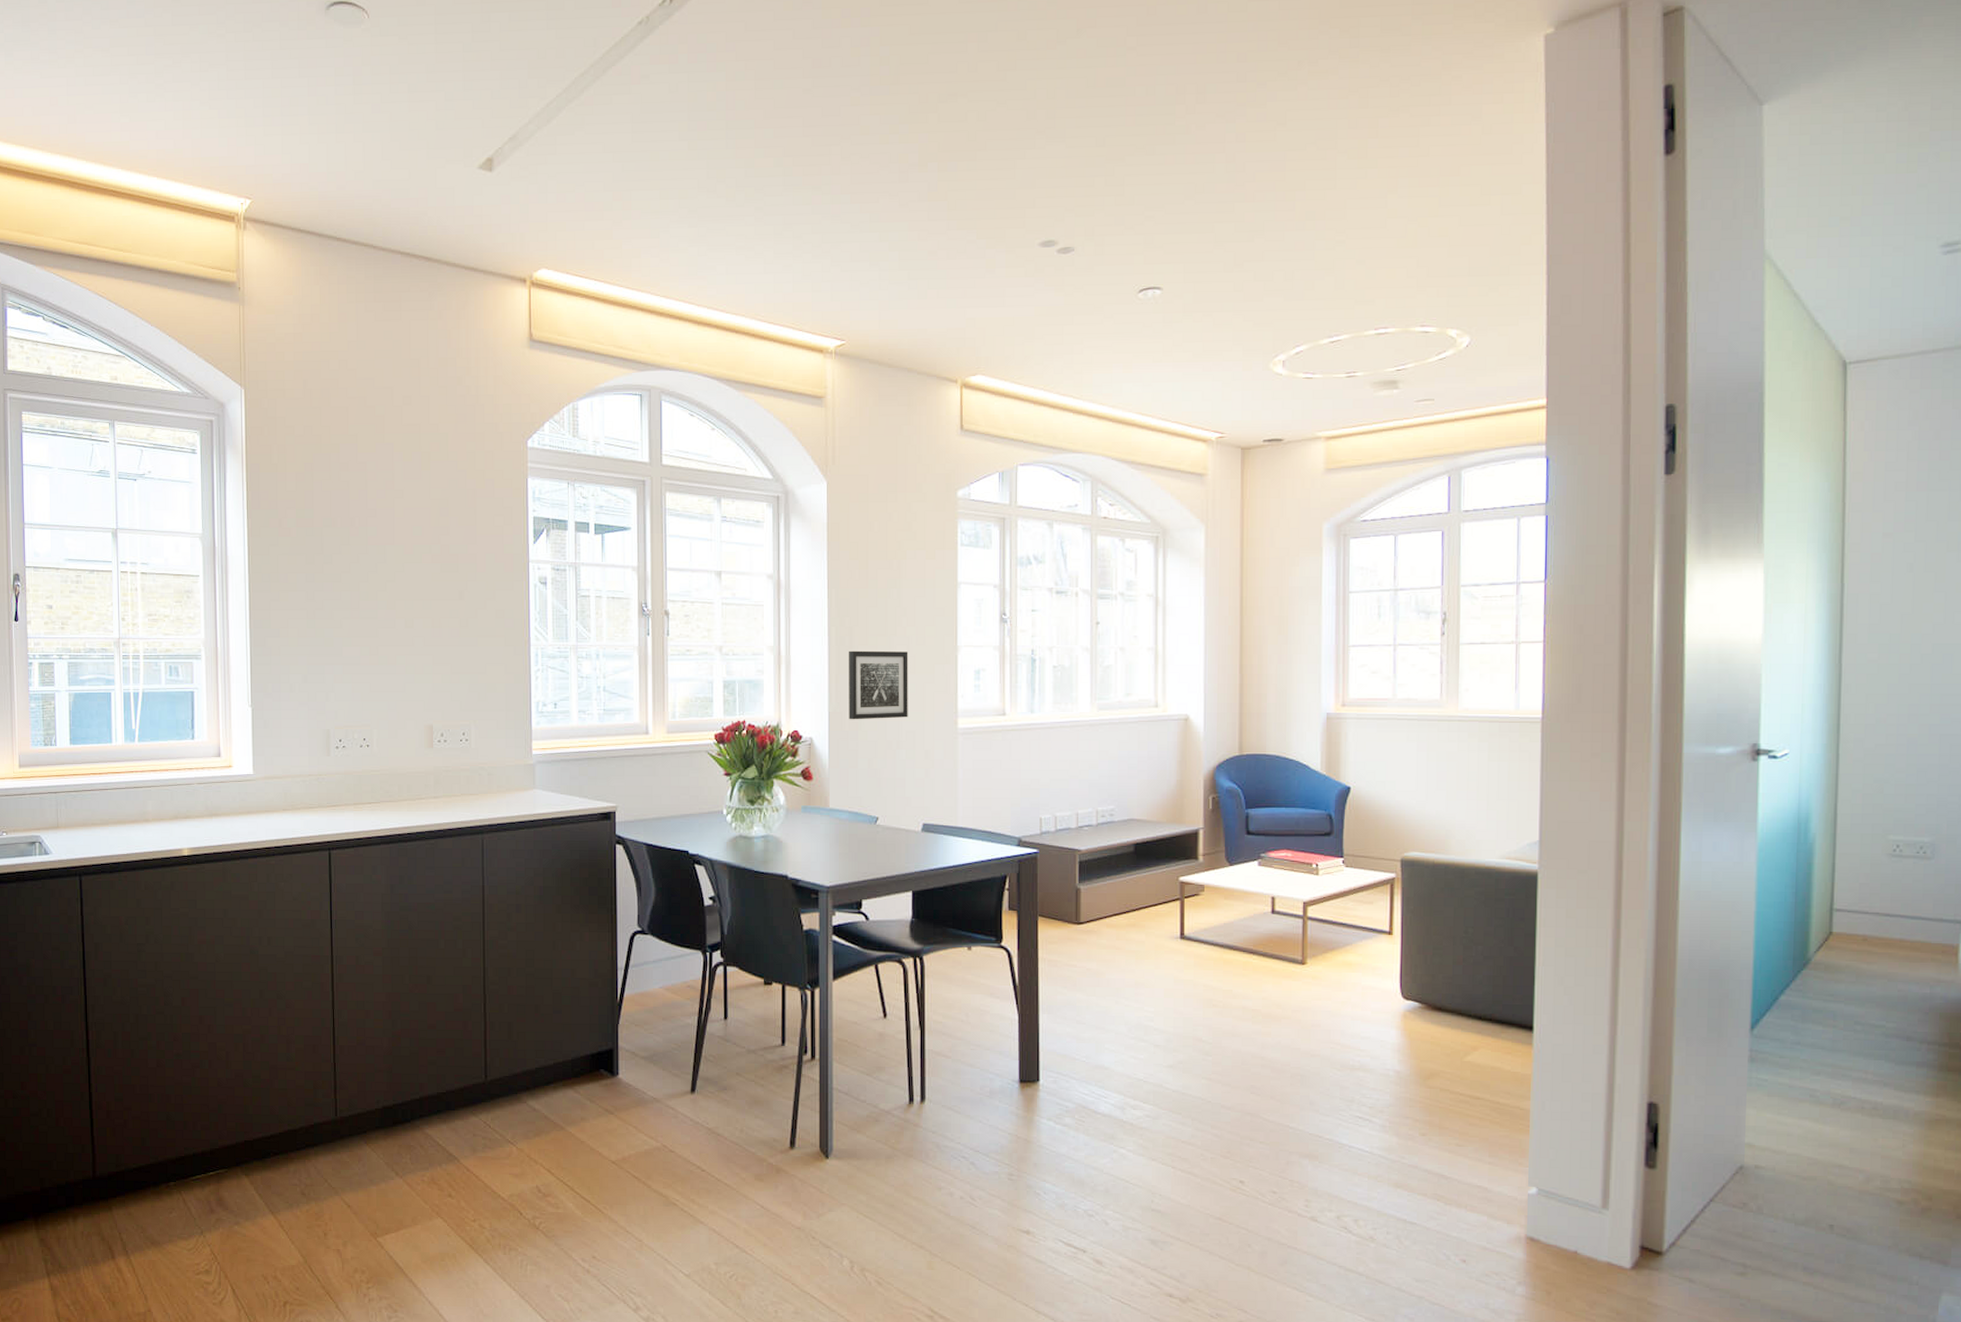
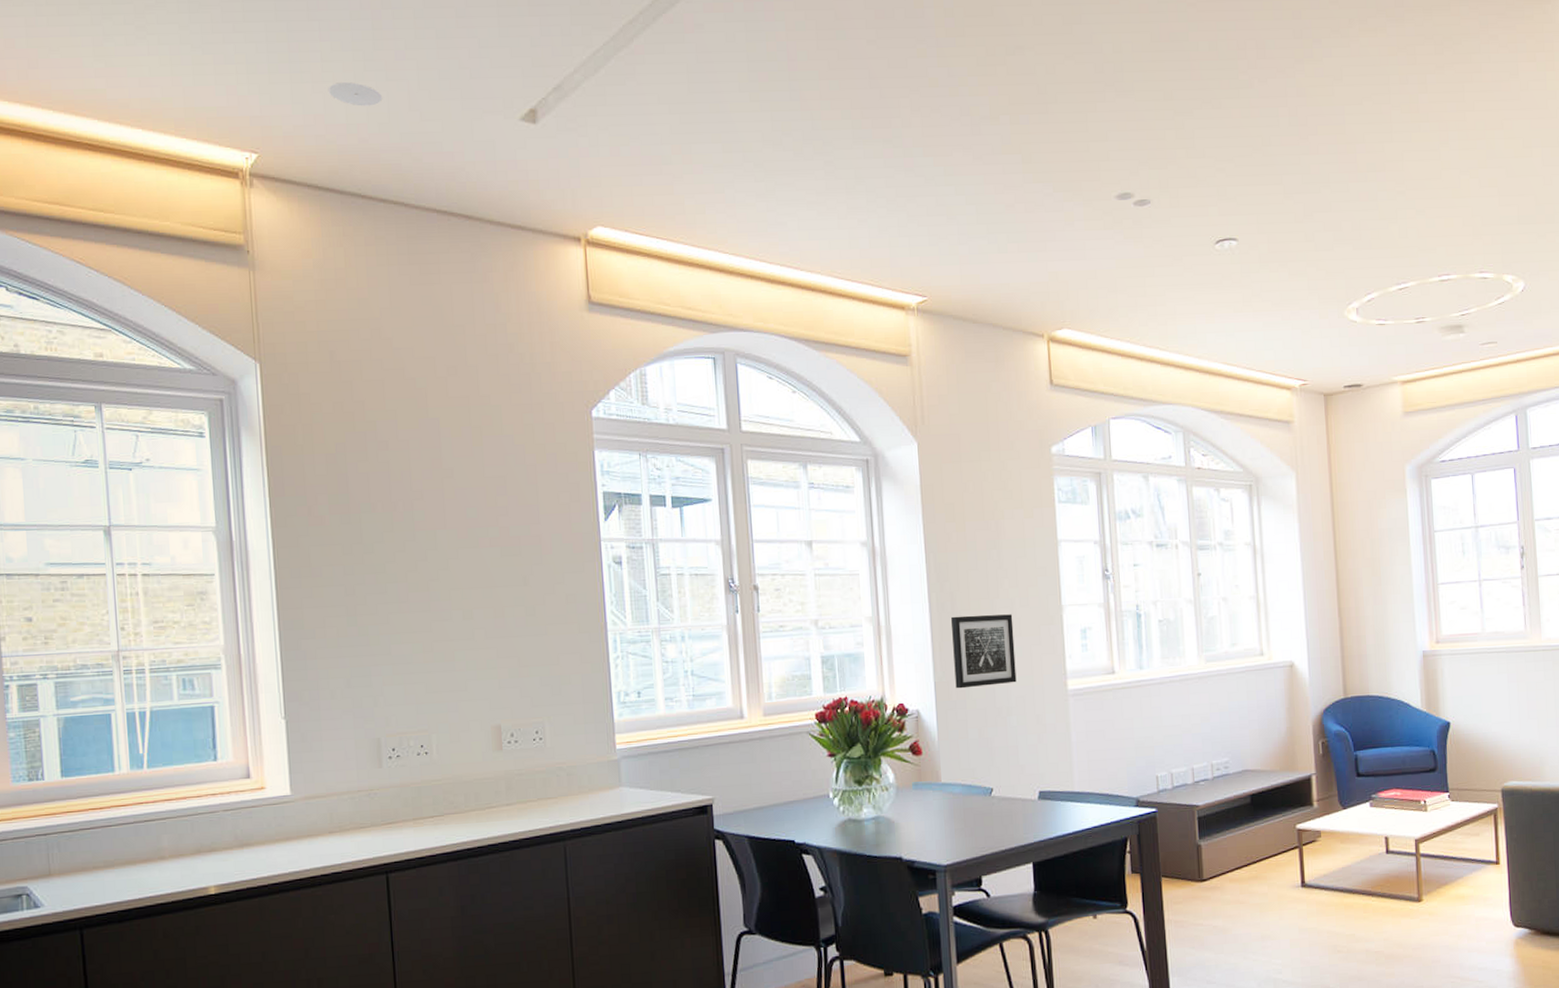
smoke detector: none [313,134,359,156] -> present [328,82,383,106]

